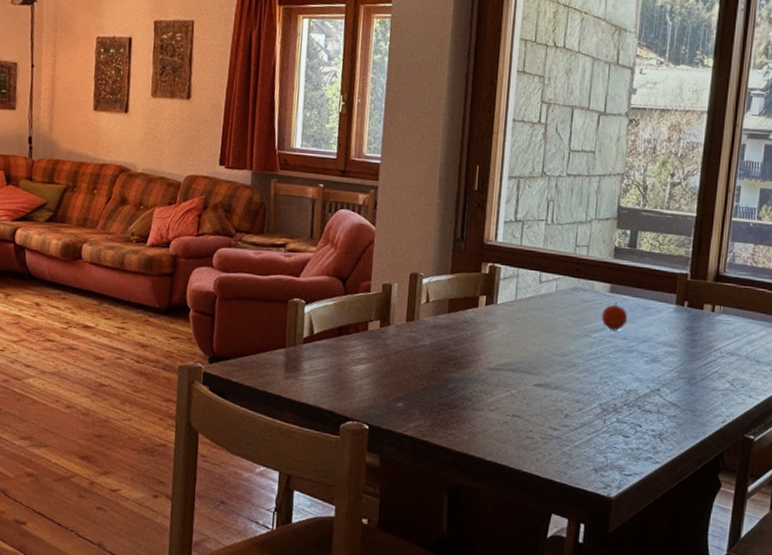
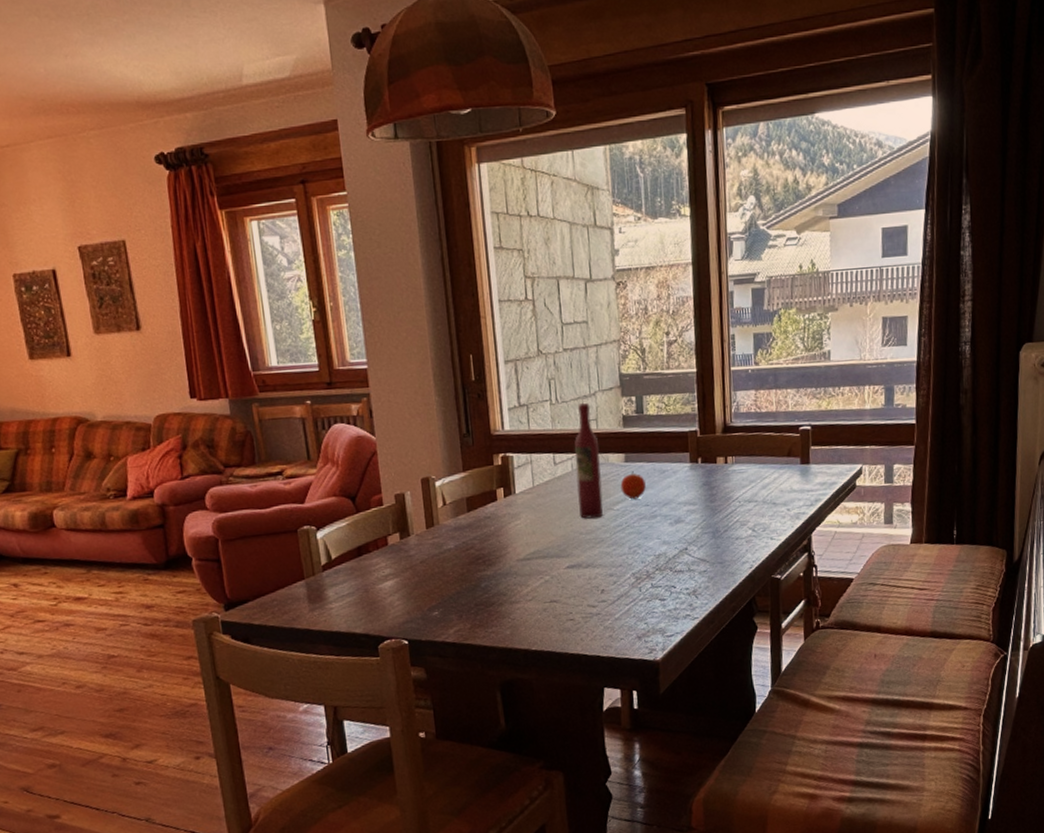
wine bottle: none [556,227,587,342] -> present [574,402,604,519]

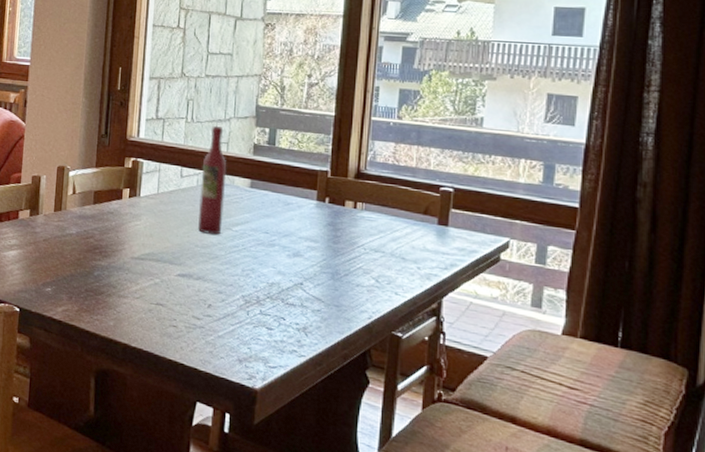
fruit: present [620,471,646,500] -> none [242,197,268,225]

